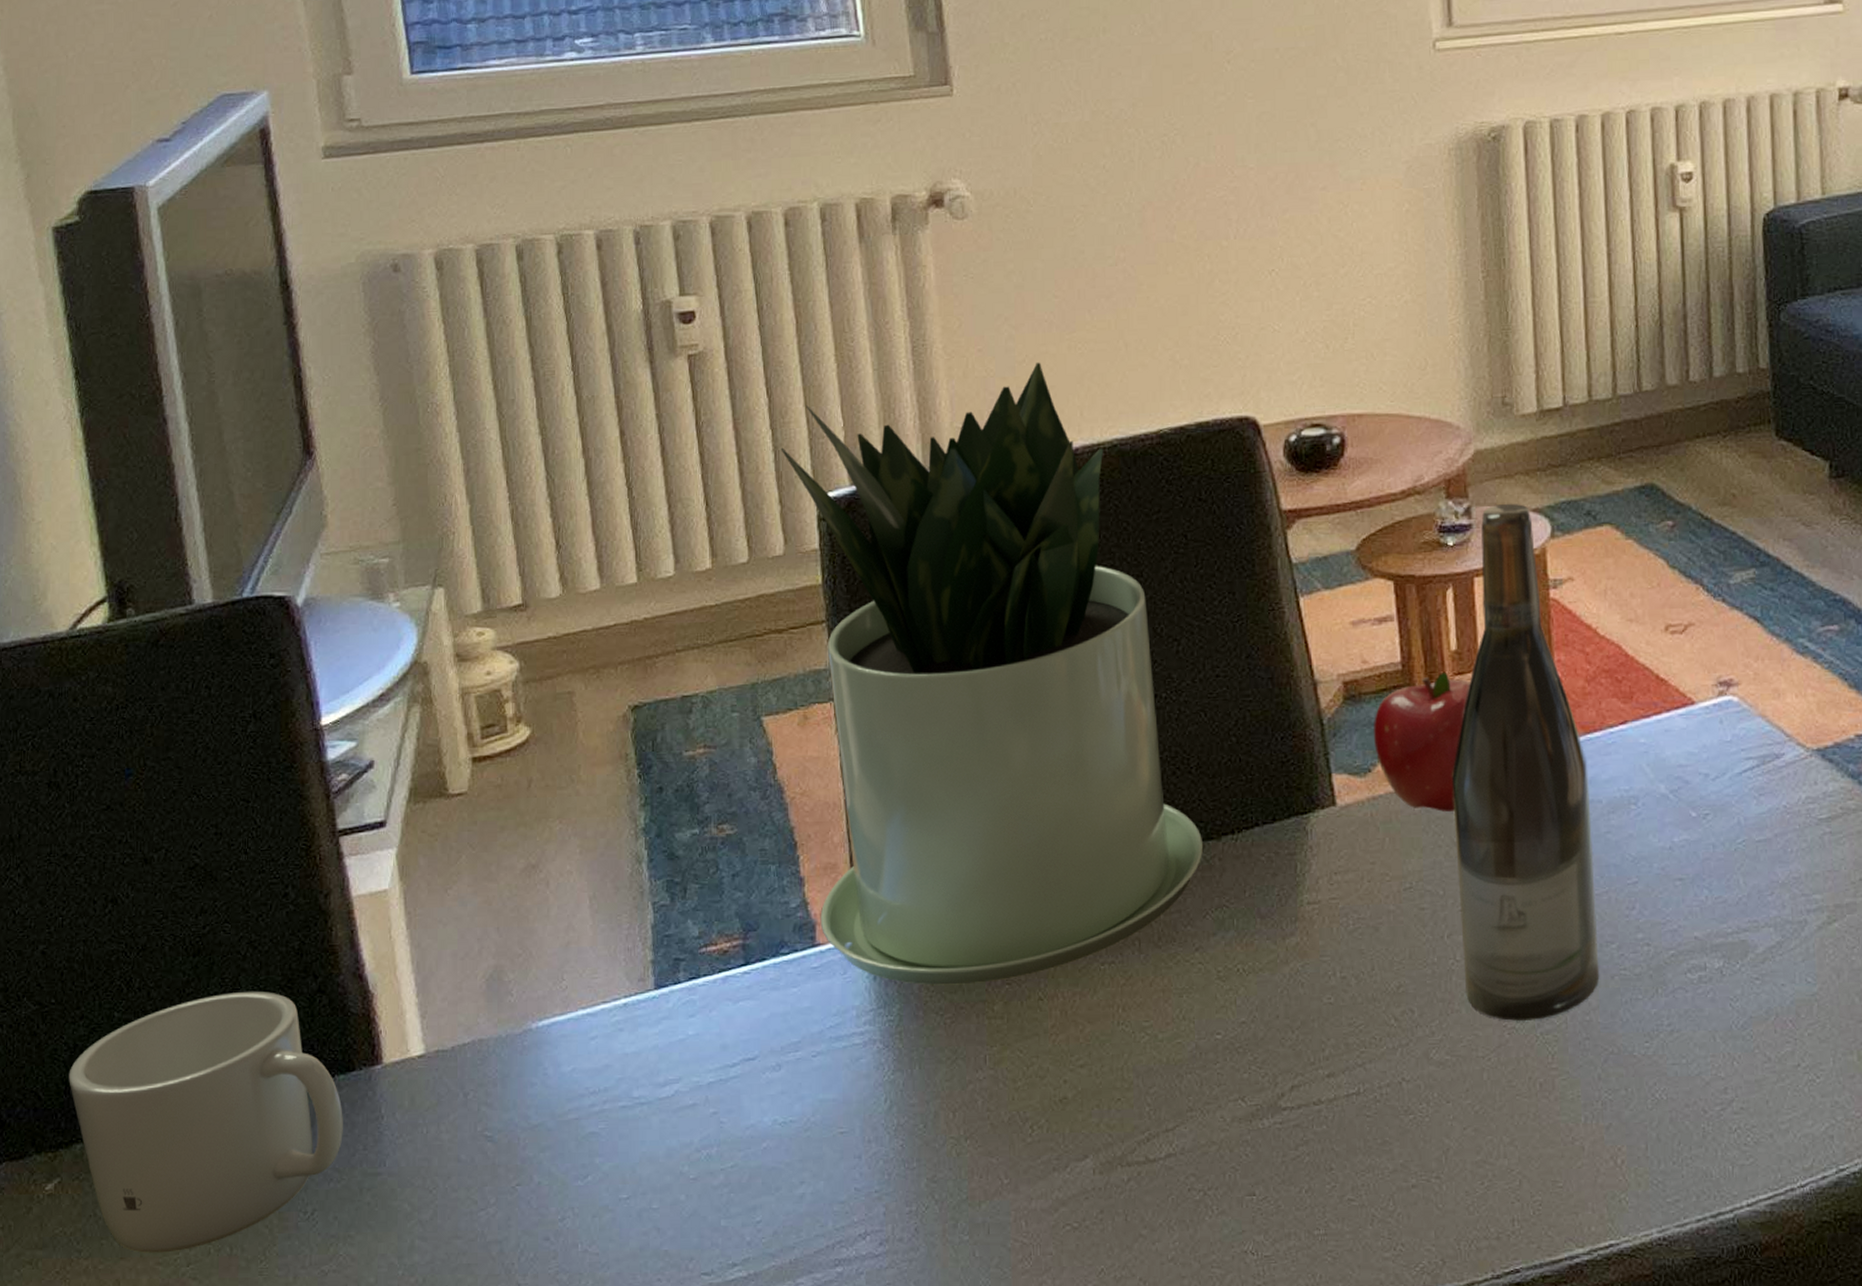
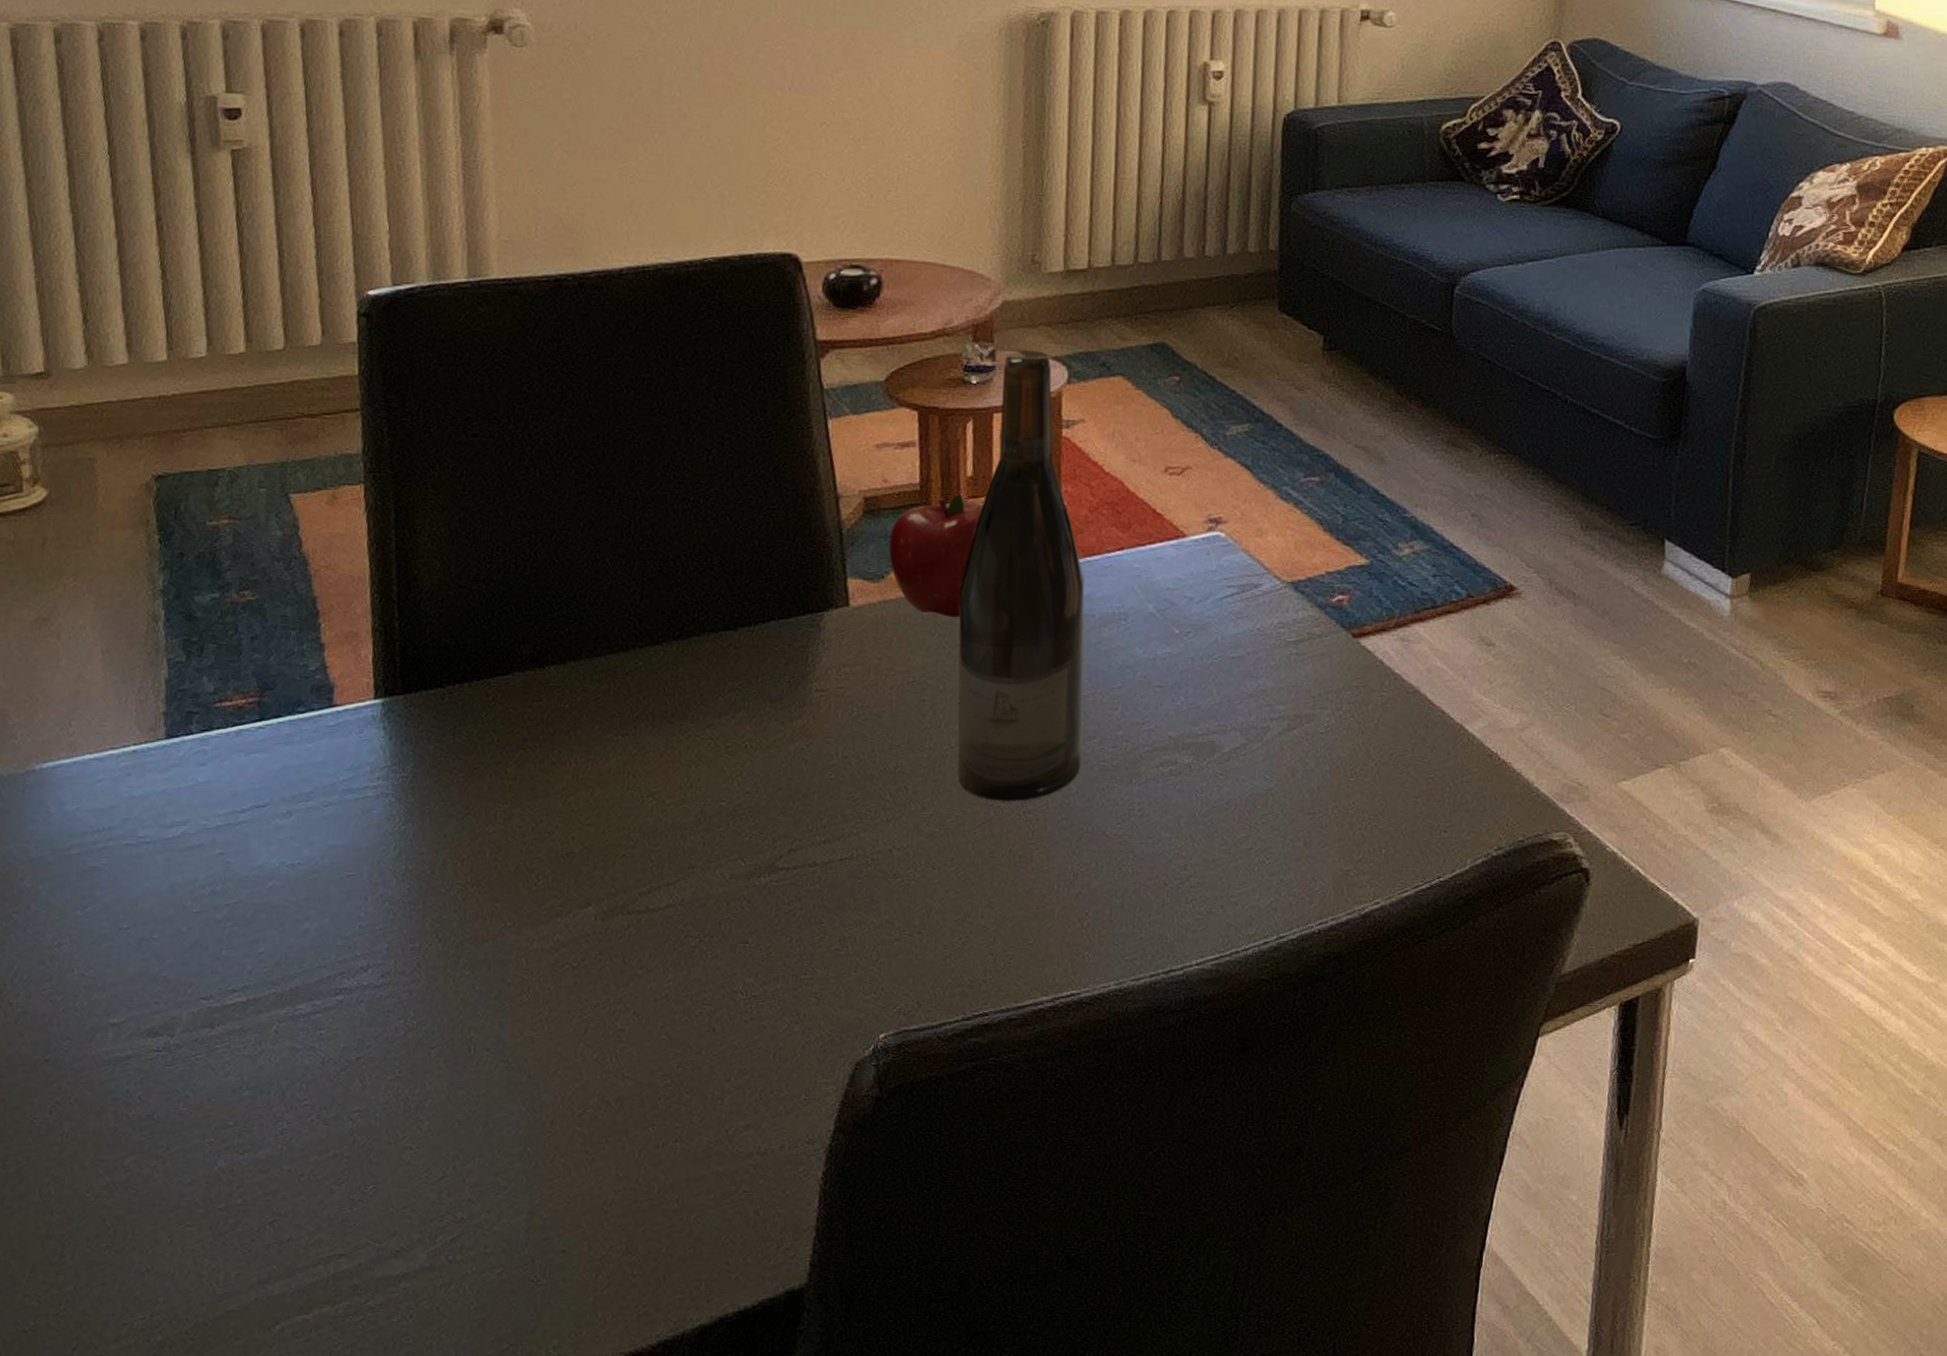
planter: present [780,362,1204,985] -> none [323,187,721,748]

